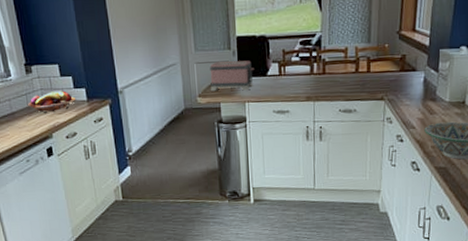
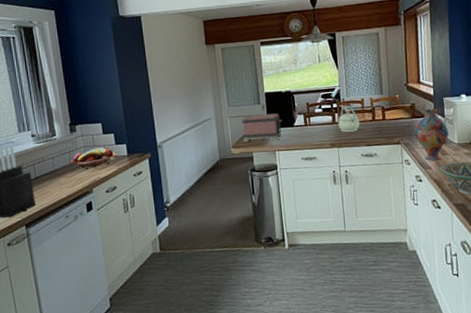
kettle: none [316,51,341,85] -> present [338,102,360,133]
vase: none [401,61,440,120] -> present [414,108,449,161]

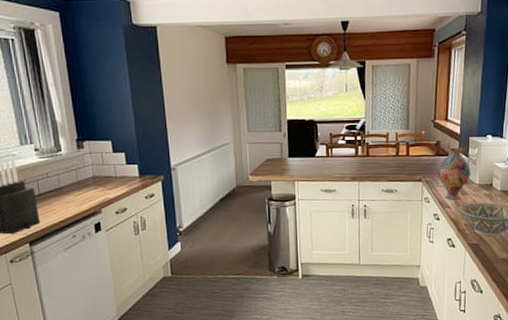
fruit basket: present [69,147,117,169] -> none [76,166,128,188]
toaster: present [242,113,282,143] -> none [261,142,304,171]
kettle: present [338,102,360,133] -> none [360,136,383,167]

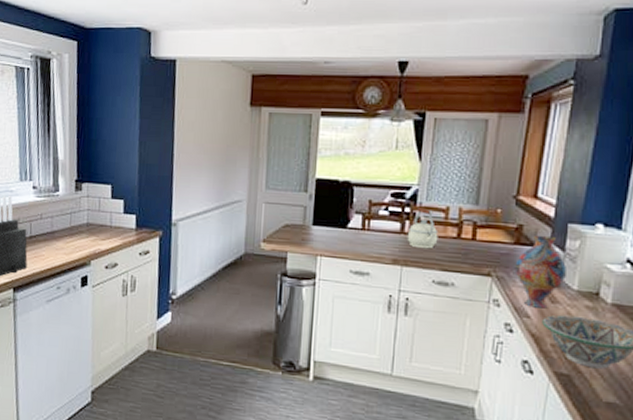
kettle: none [360,136,383,167] -> present [407,208,439,249]

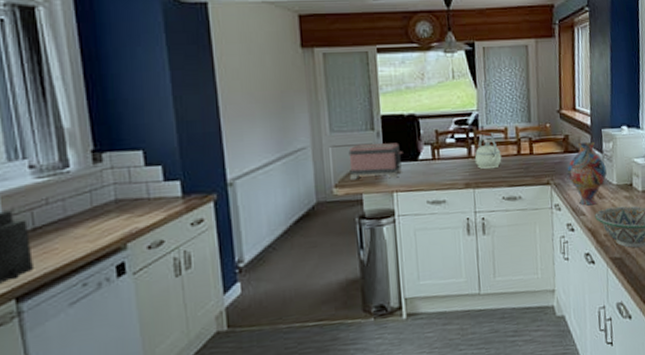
toaster: none [277,204,333,242] -> present [348,142,403,181]

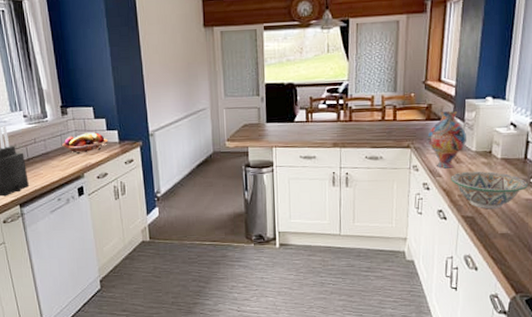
fruit basket: none [90,184,167,216] -> present [61,132,109,153]
toaster: present [348,142,403,181] -> none [238,106,282,136]
kettle: present [474,131,502,170] -> none [342,99,367,132]

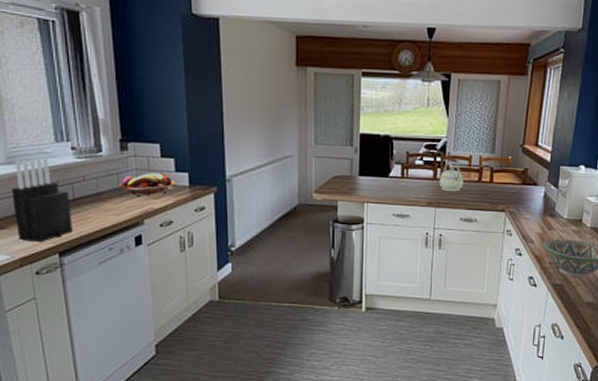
kettle: none [342,99,367,132] -> present [439,157,464,192]
vase: present [427,110,466,169] -> none [522,176,559,235]

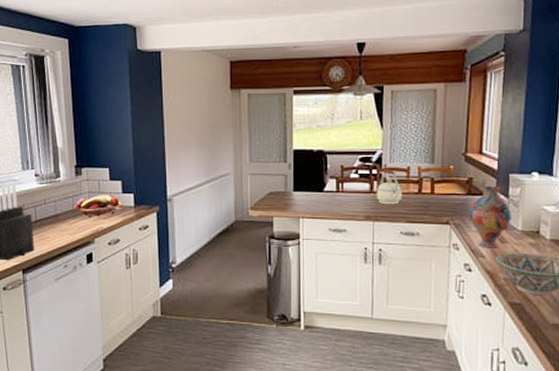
vase: none [522,176,559,235] -> present [468,185,511,248]

